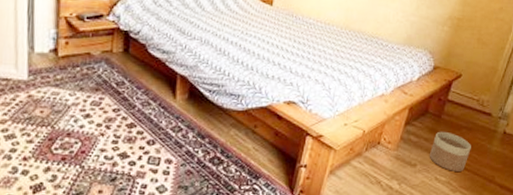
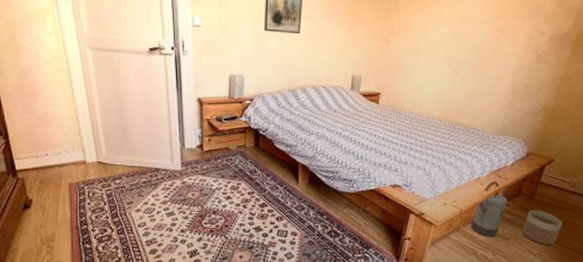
watering can: none [374,97,415,164] -> present [471,181,509,238]

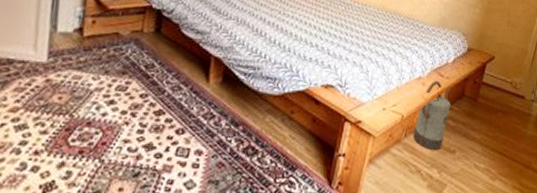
planter: present [522,210,562,245] -> none [467,115,507,158]

